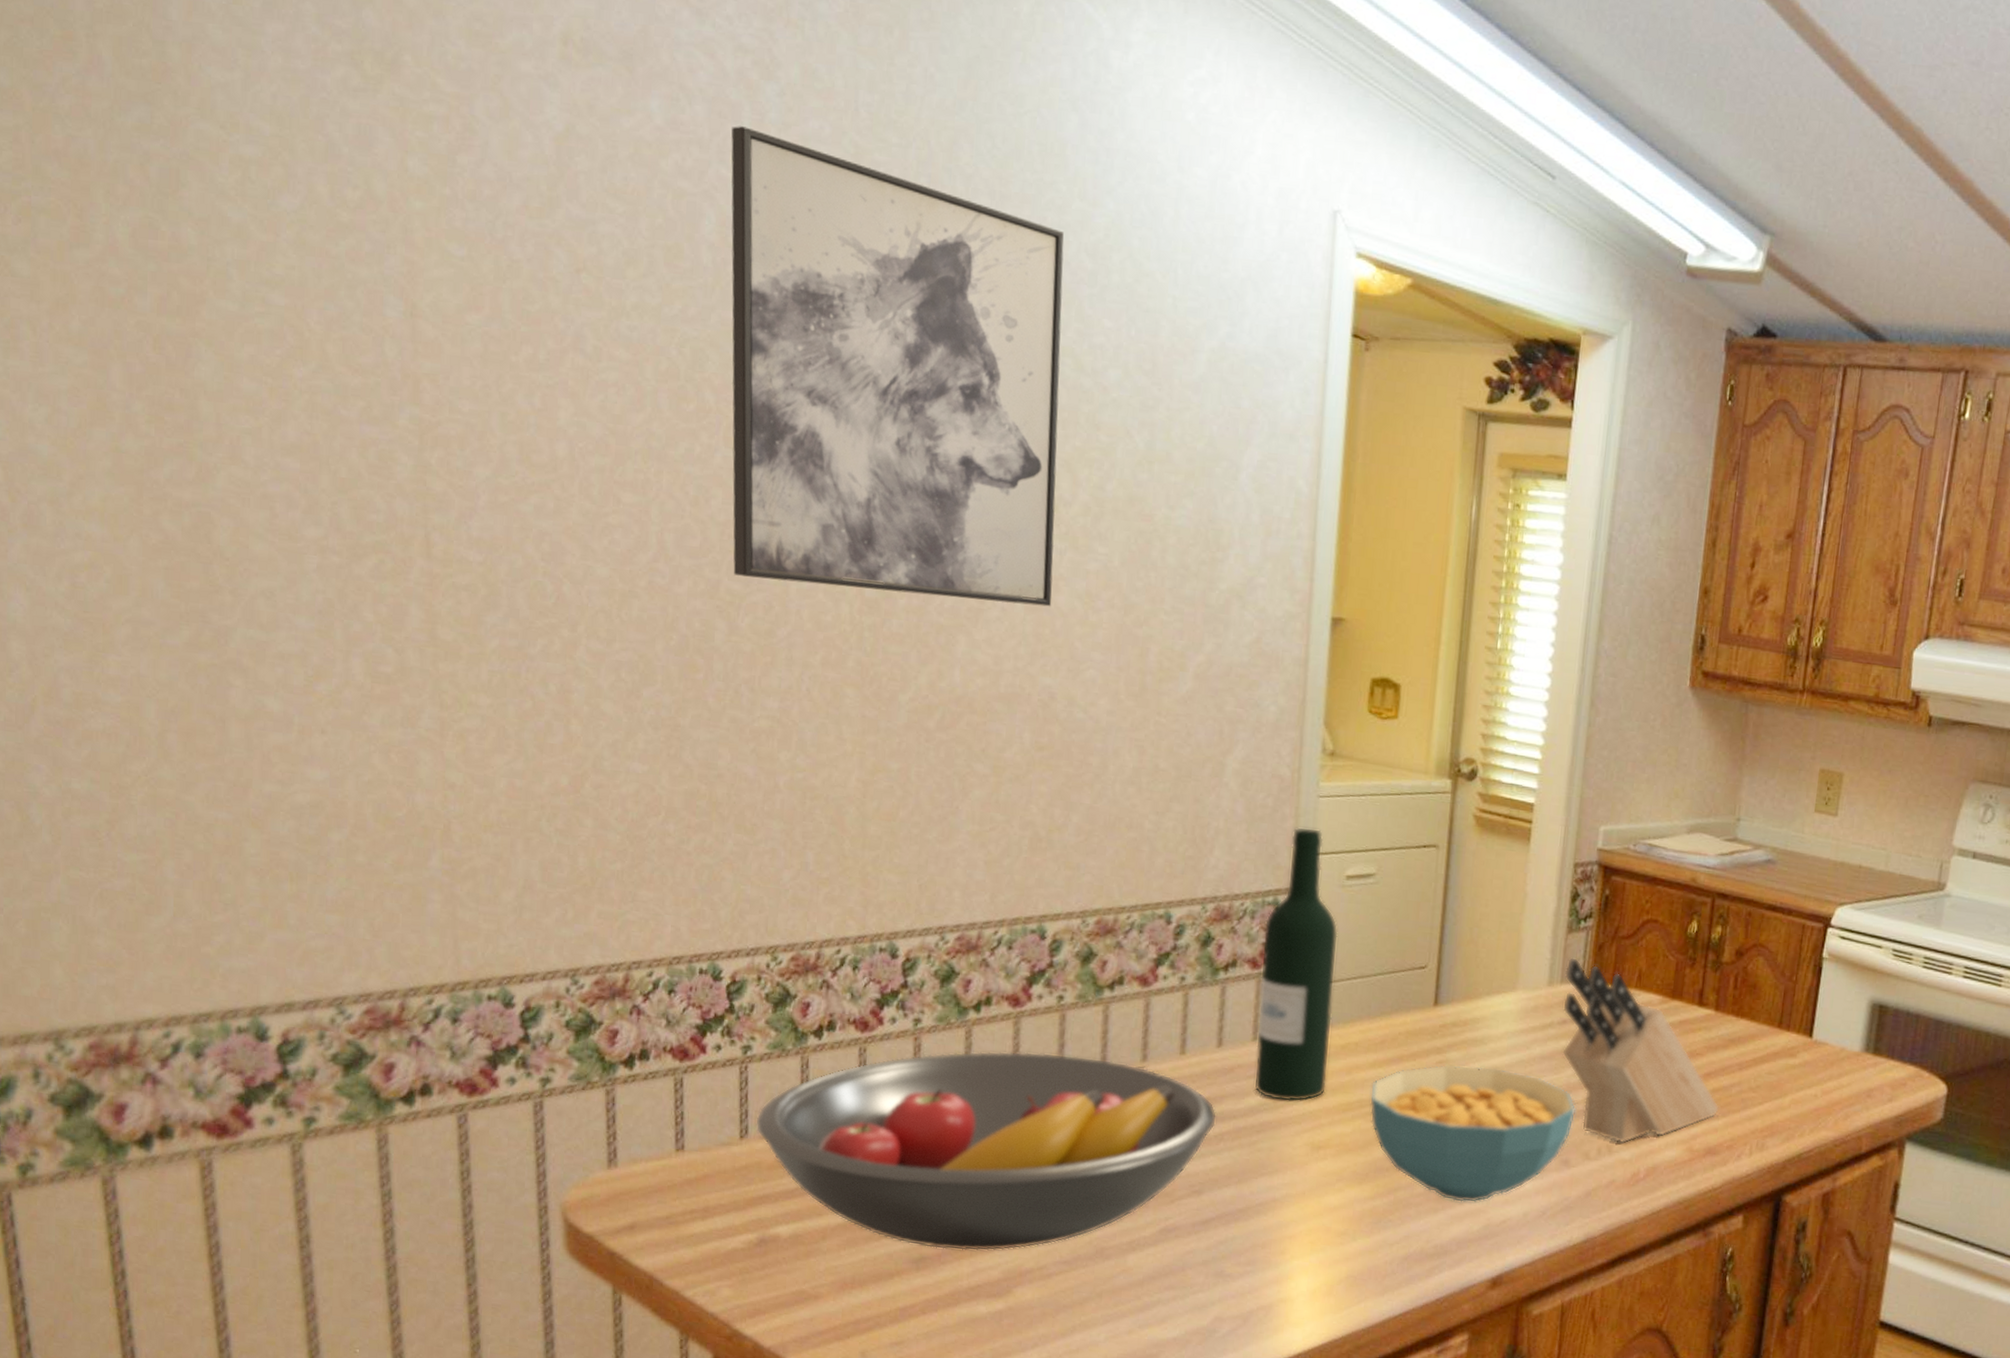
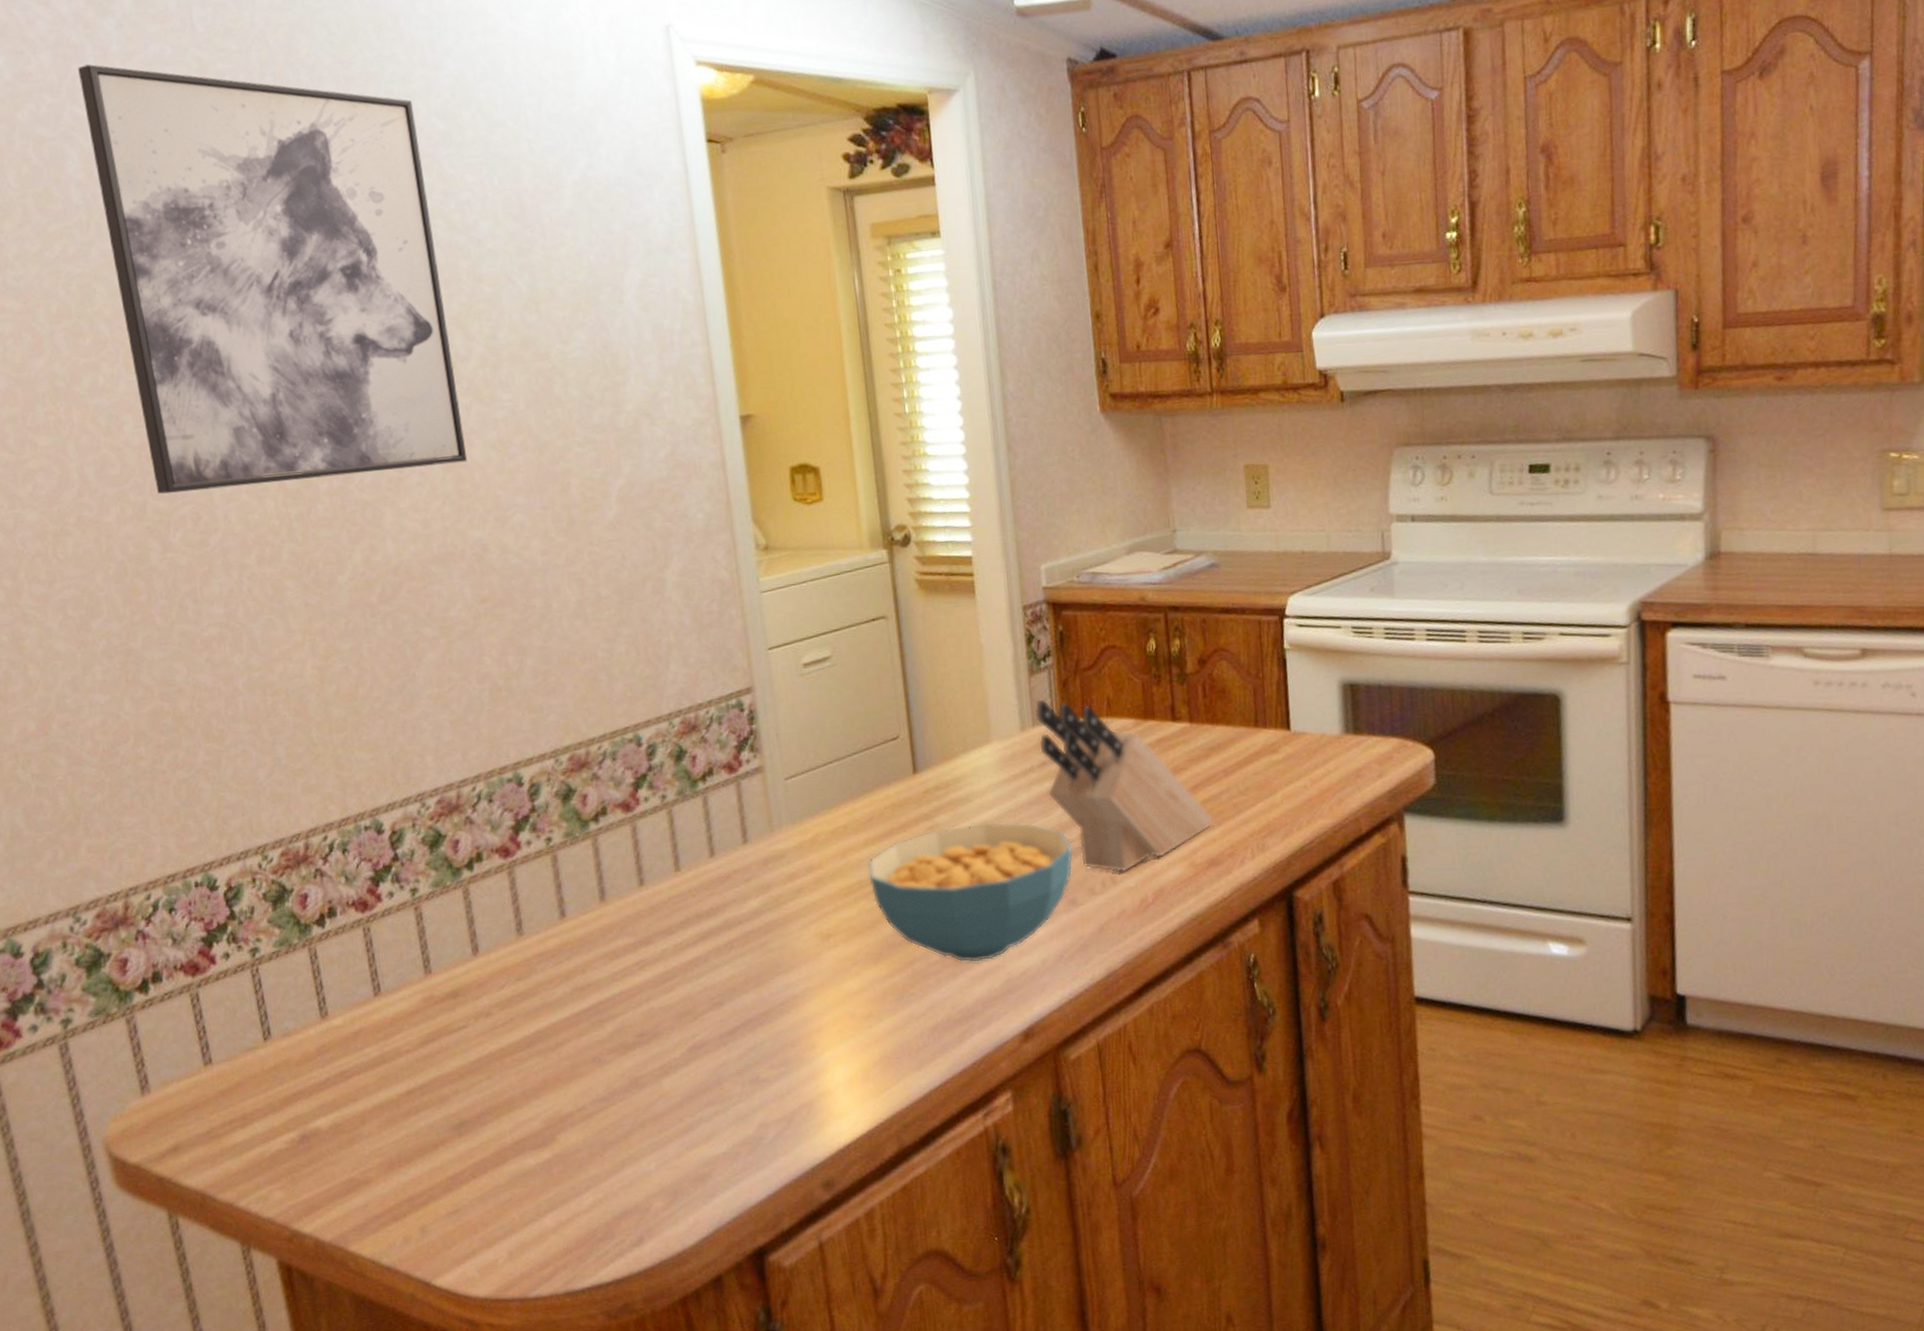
fruit bowl: present [756,1051,1217,1251] -> none [276,891,724,1112]
wine bottle: present [1253,826,1338,1102] -> none [732,623,825,898]

